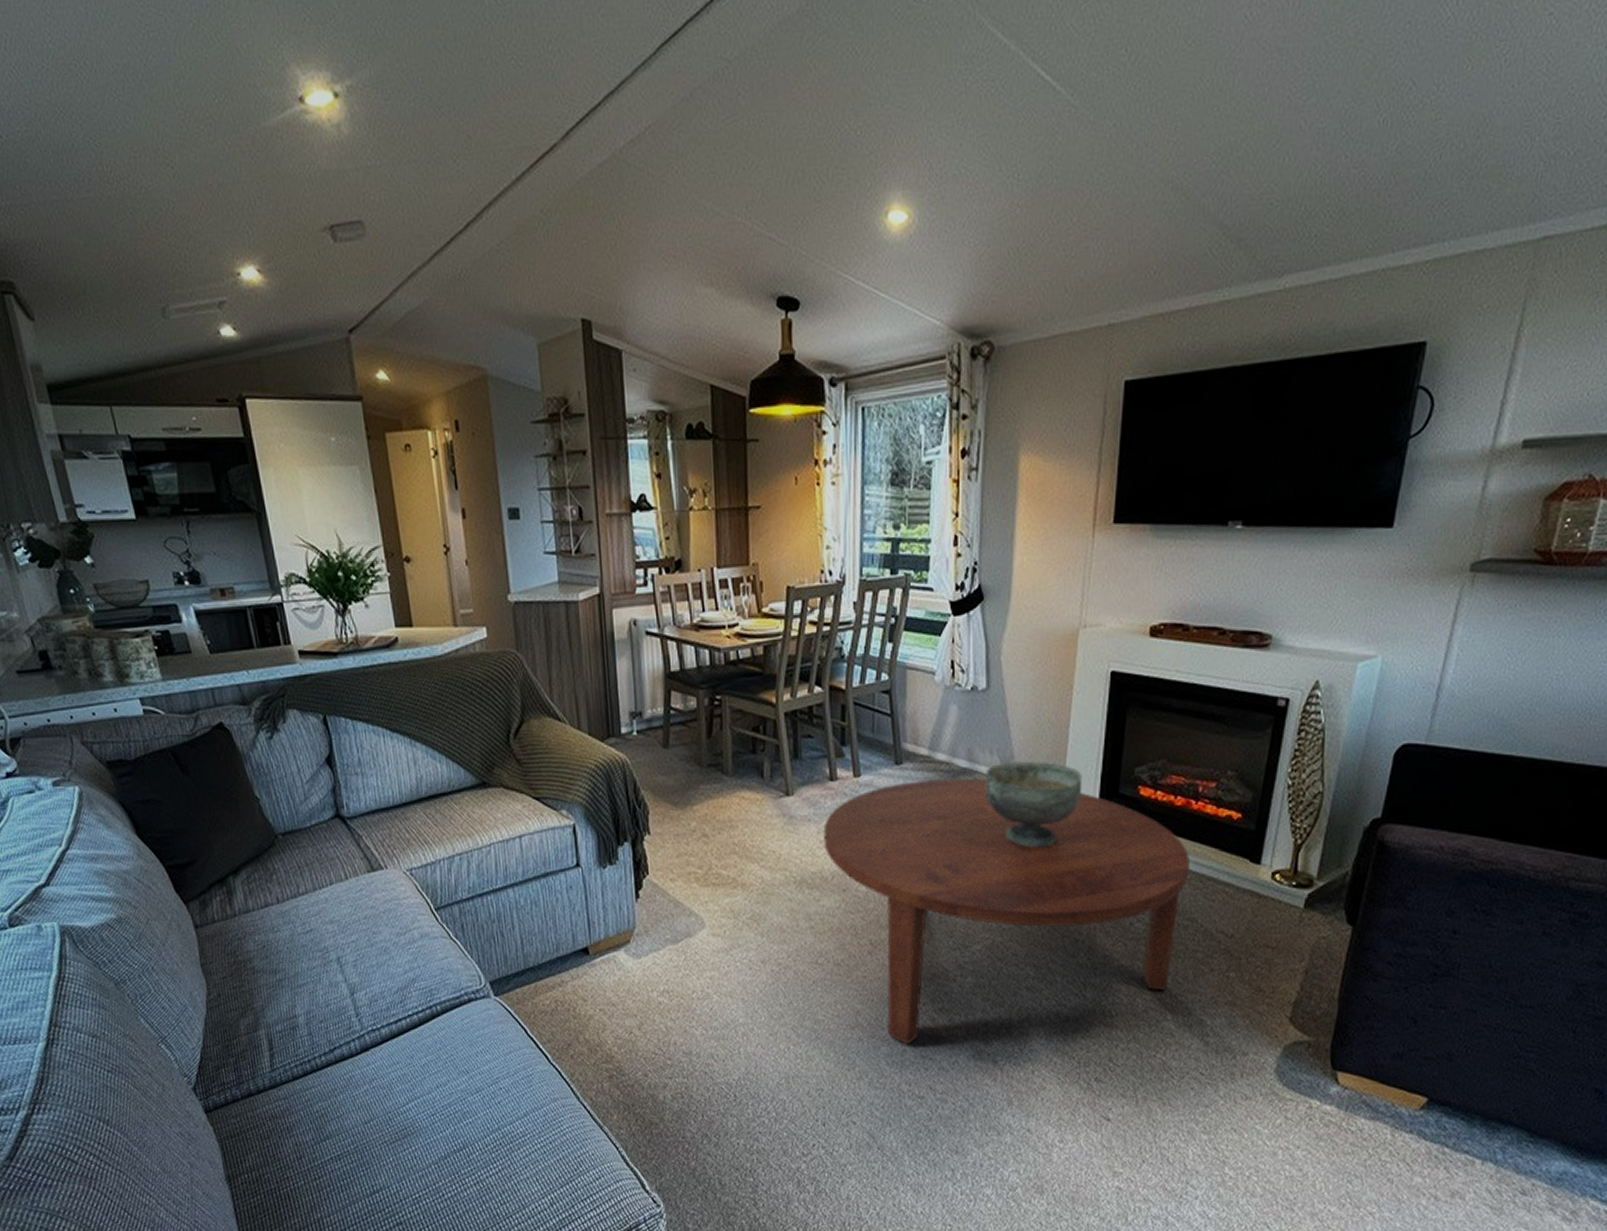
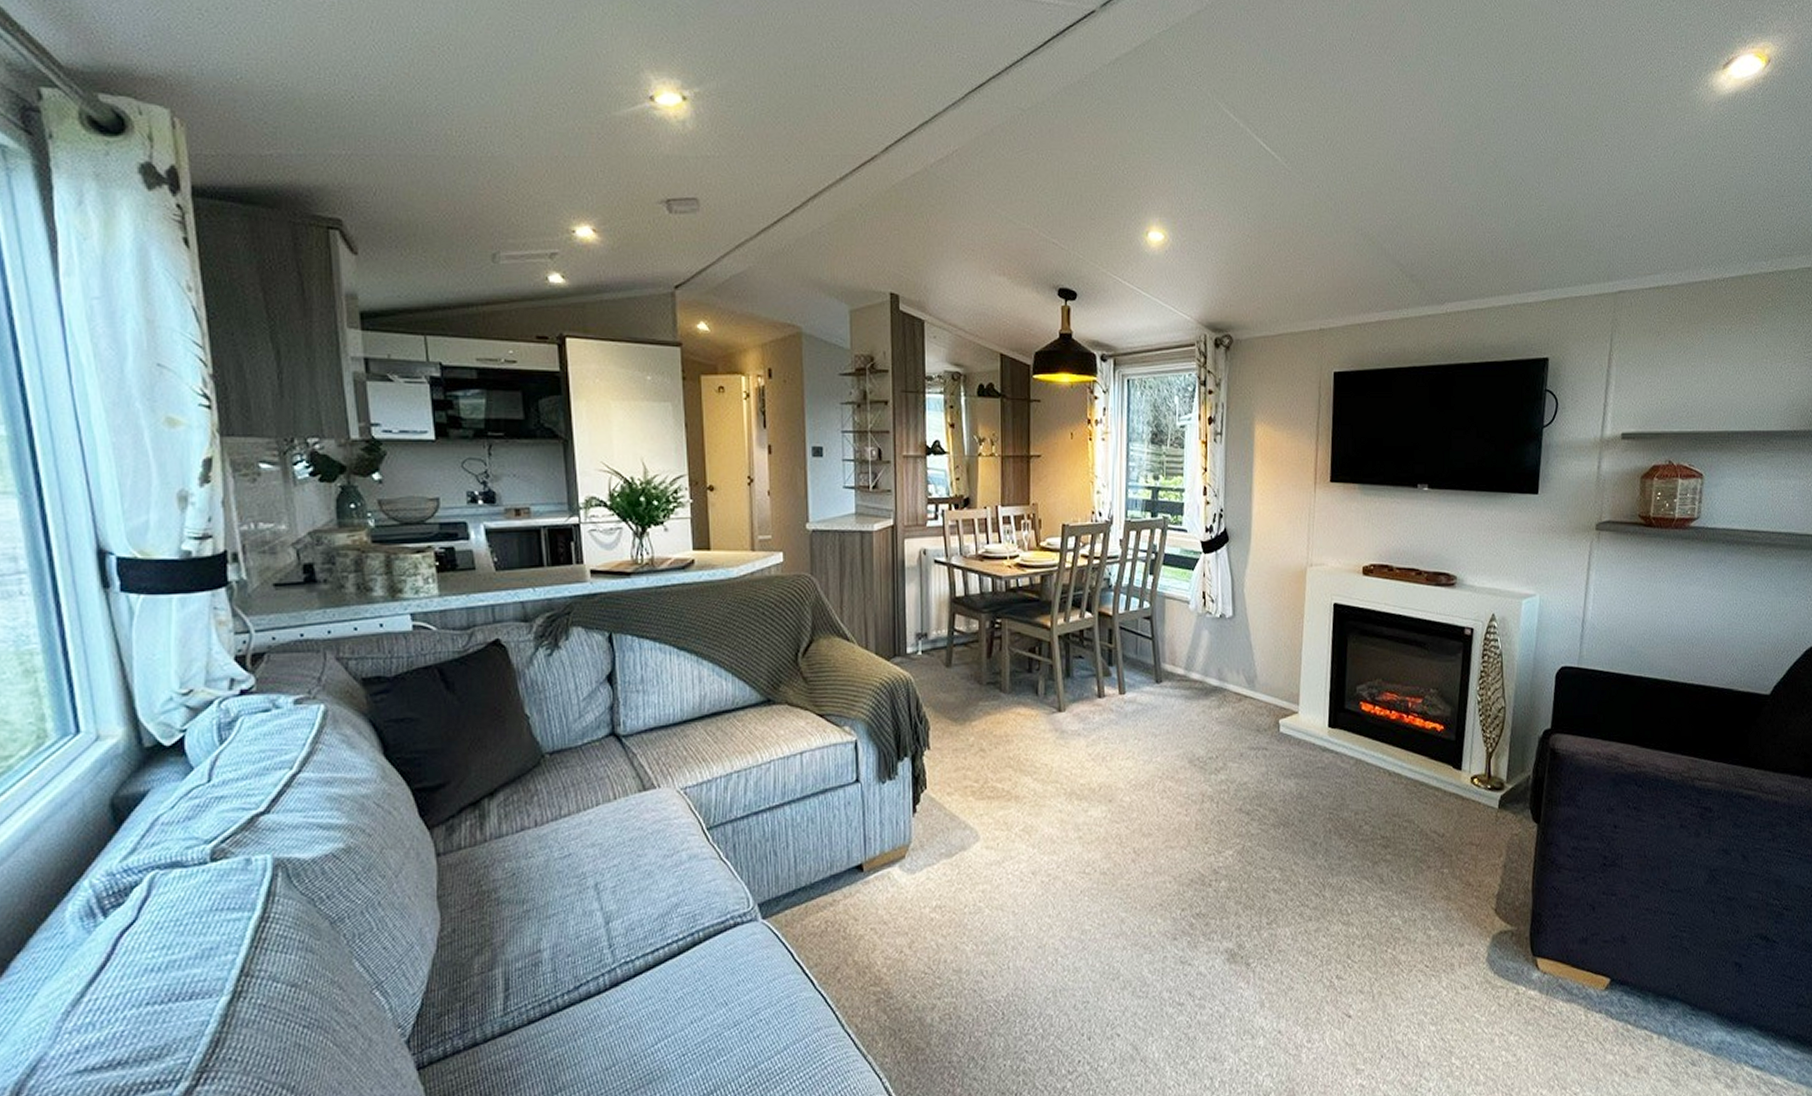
coffee table: present [823,778,1190,1045] -> none [1092,695,1405,951]
decorative bowl: present [984,761,1083,848] -> none [1233,680,1315,758]

